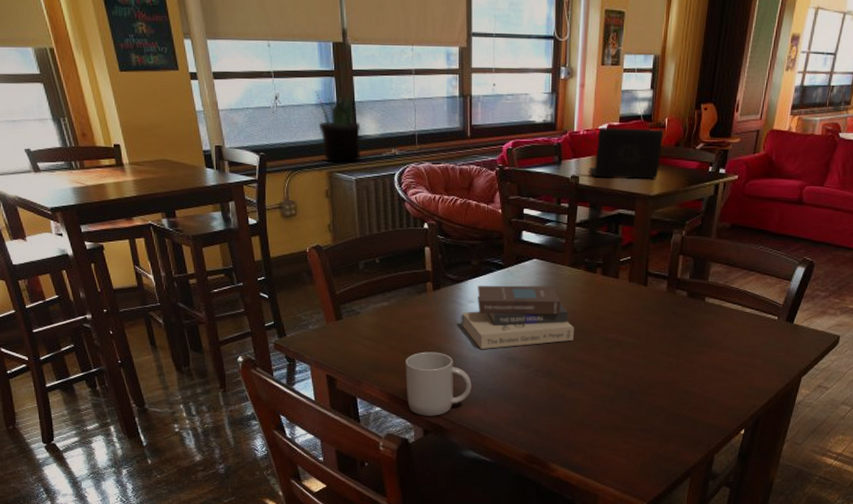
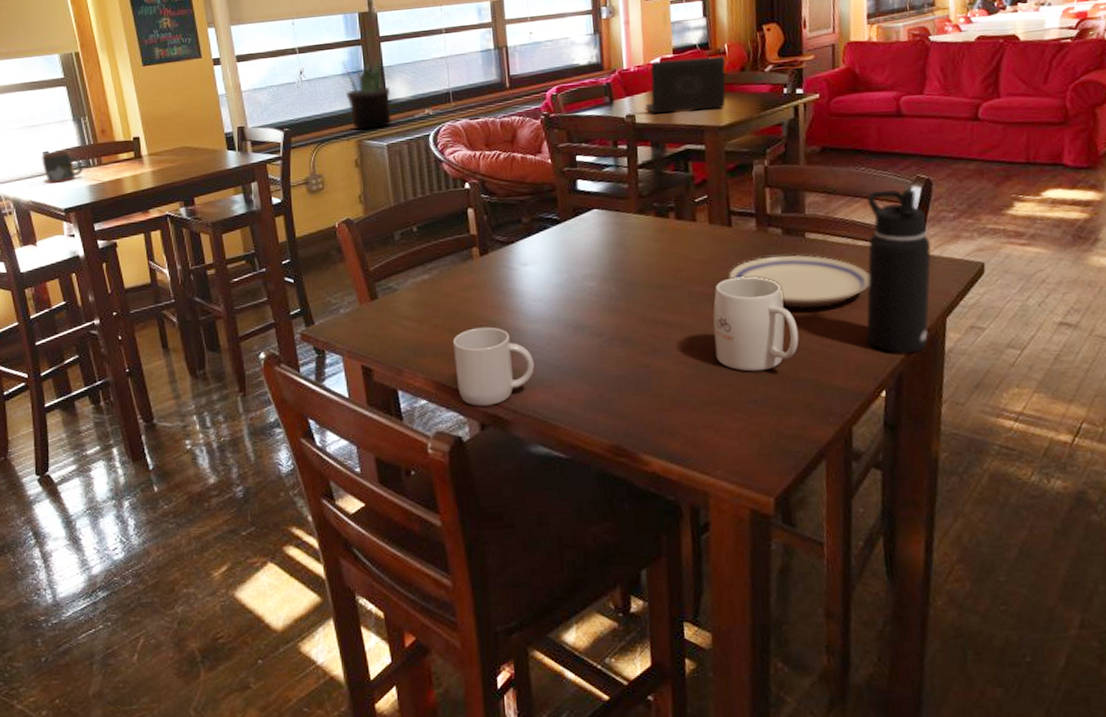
mug: none [24,150,66,183] -> present [42,151,83,184]
books: present [461,285,575,350] -> none [515,237,652,320]
mug: none [619,329,687,407] -> present [712,276,799,372]
plate: none [638,314,750,360] -> present [729,255,870,309]
water bottle: none [738,267,804,403] -> present [865,189,932,355]

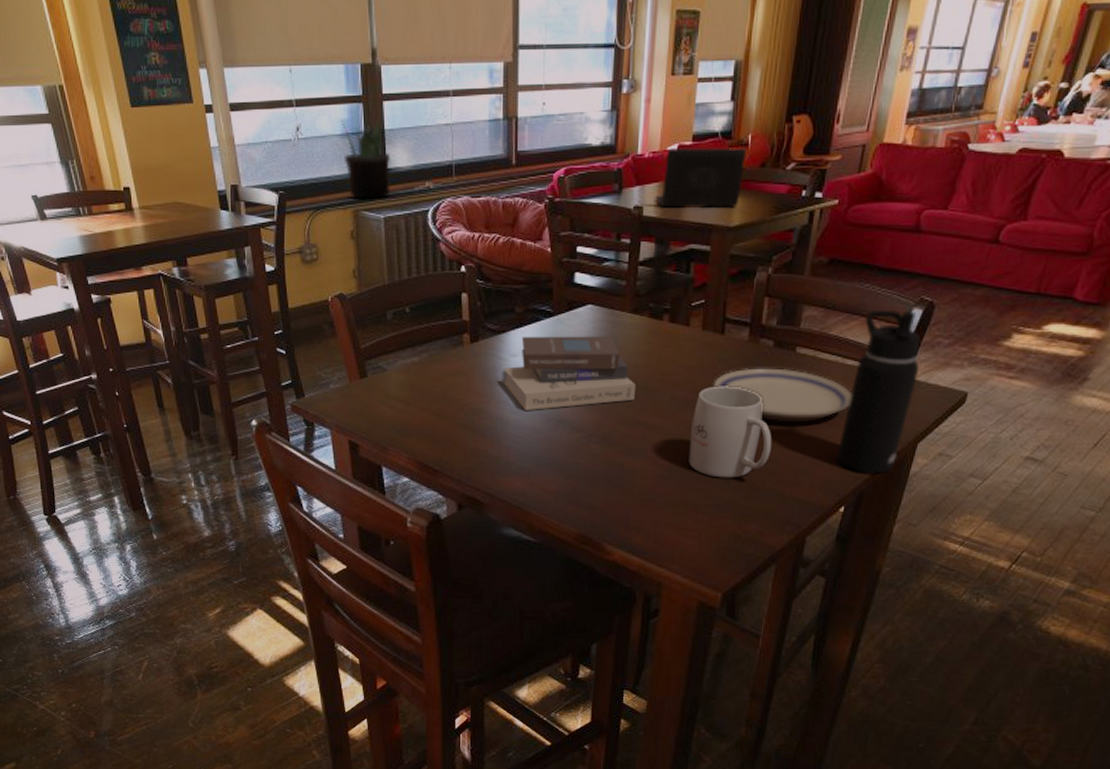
mug: present [42,151,83,184] -> none [30,197,74,231]
mug: present [452,327,535,407] -> none [437,413,514,488]
books: none [515,237,652,320] -> present [503,336,637,412]

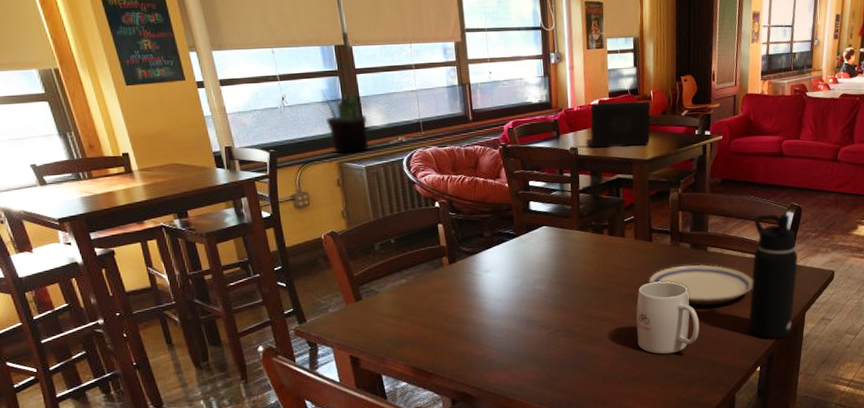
books: present [503,336,637,412] -> none [479,250,590,316]

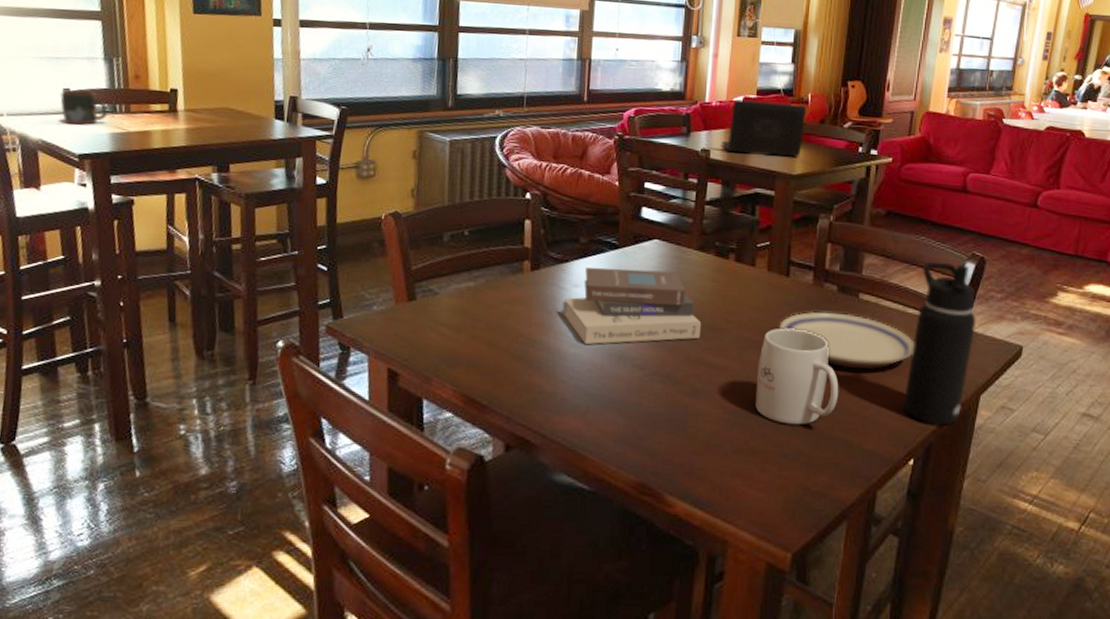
mug: none [29,164,74,195] -> present [60,90,108,126]
planter: present [320,88,369,154] -> none [413,45,461,122]
books: none [479,250,590,316] -> present [564,267,702,345]

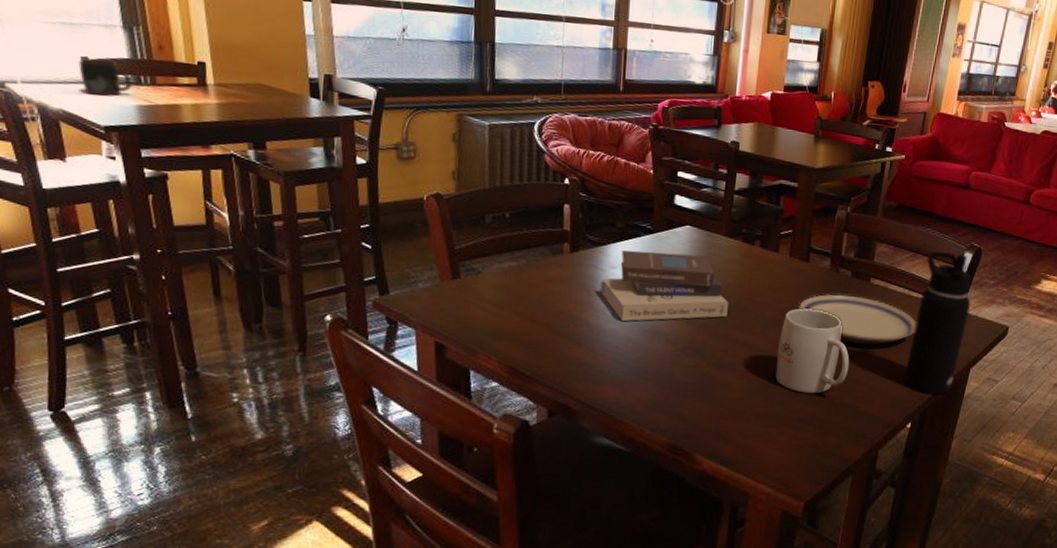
laptop: present [722,99,807,158] -> none [750,94,830,152]

